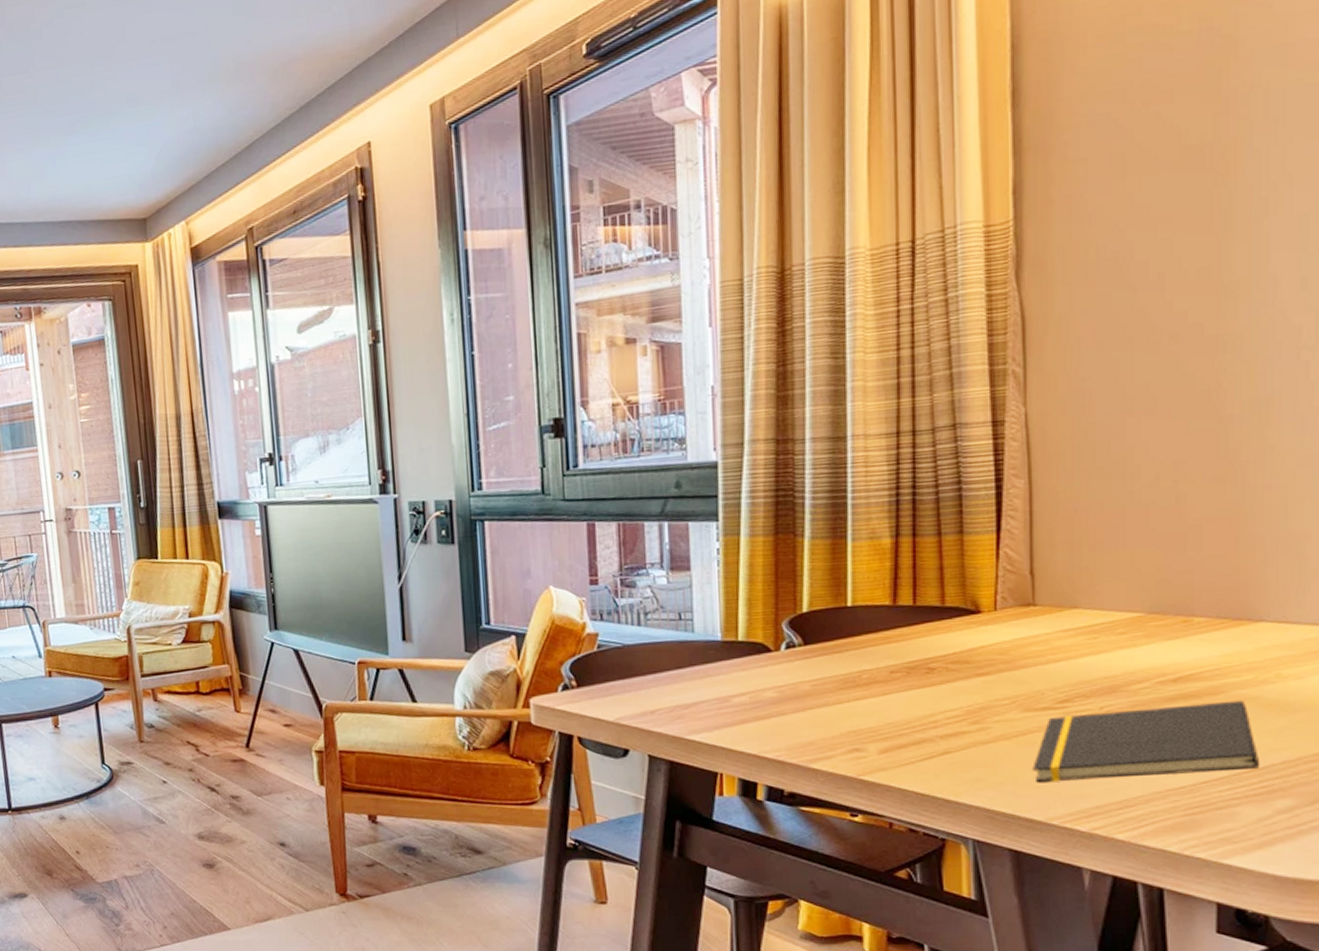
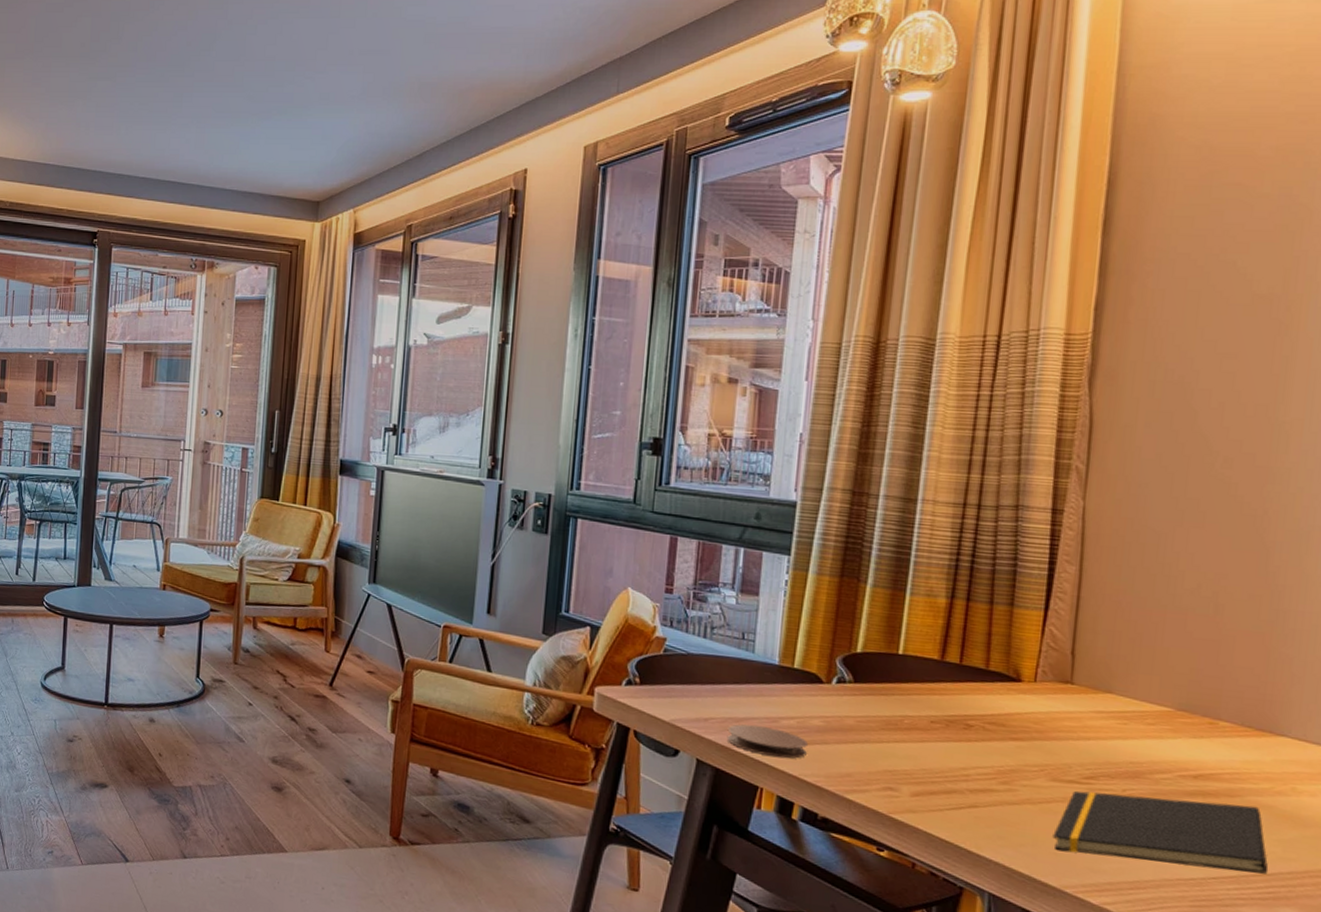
coaster: none [676,708,764,739] -> present [726,724,808,759]

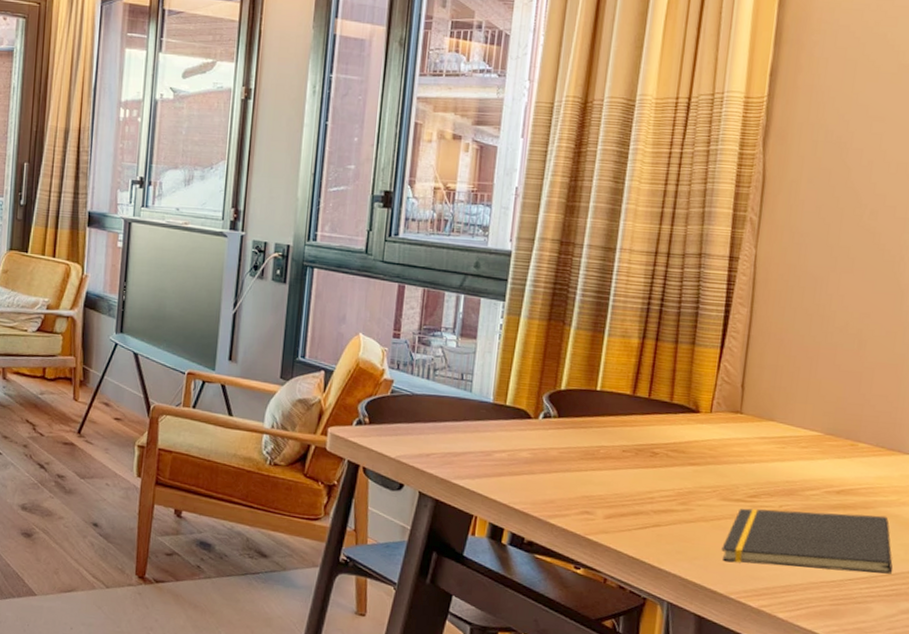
coaster: present [726,724,808,759] -> none [446,458,517,488]

